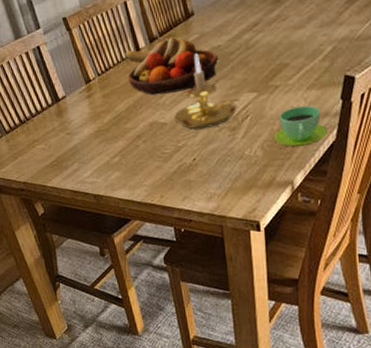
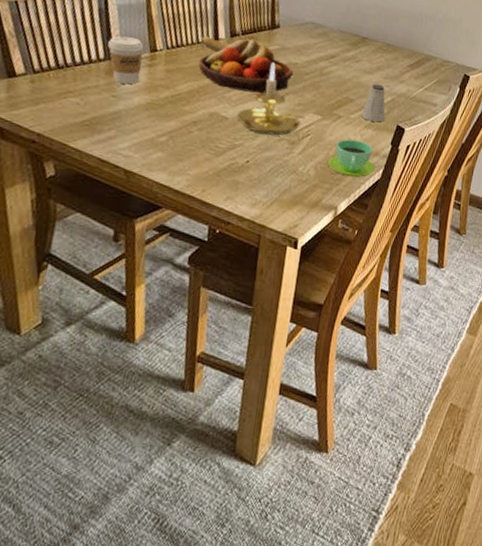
coffee cup: none [51,75,84,121] -> present [107,36,144,85]
saltshaker: none [300,35,330,81] -> present [361,83,386,123]

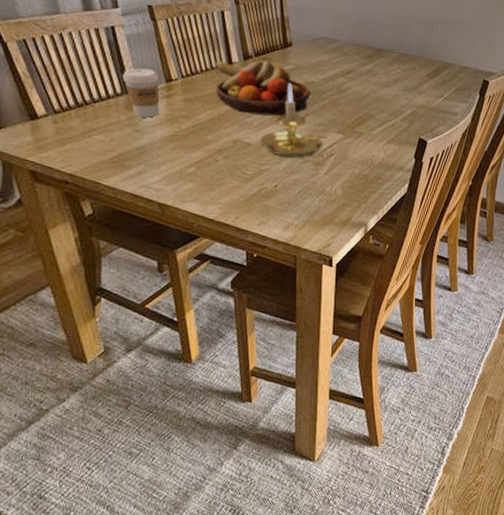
cup: present [328,139,375,178] -> none [354,155,400,194]
saltshaker: present [361,83,386,123] -> none [382,97,407,137]

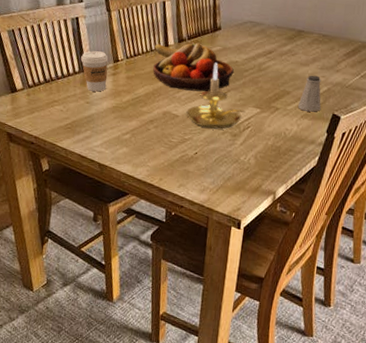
saltshaker: none [382,97,407,137] -> present [297,75,322,112]

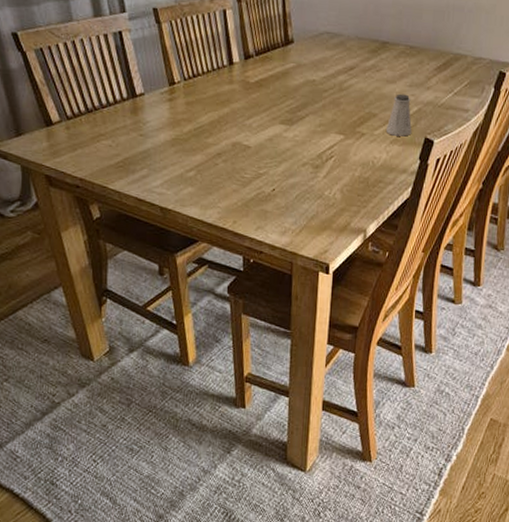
coffee cup: present [81,51,109,92] -> none [129,72,163,122]
fruit bowl: present [153,42,234,92] -> none [217,58,311,118]
candle holder: present [186,62,246,129] -> none [259,82,328,160]

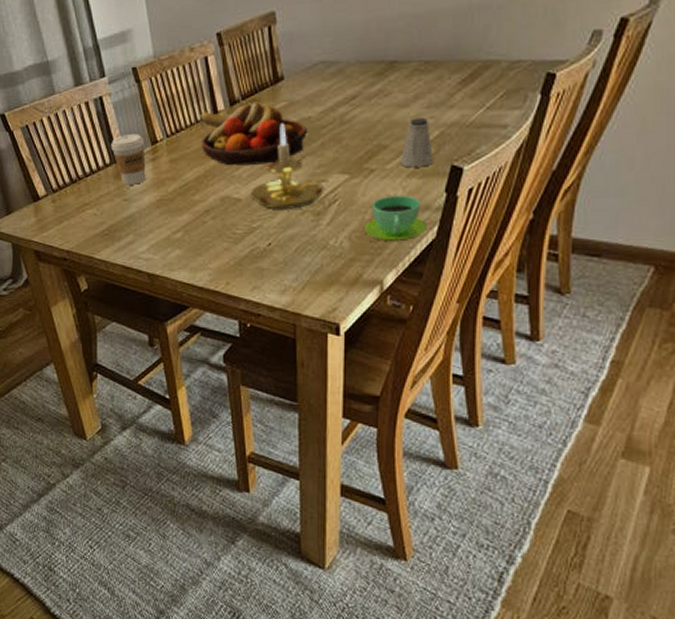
coffee cup: none [129,72,163,122] -> present [111,134,146,185]
fruit bowl: none [217,58,311,118] -> present [201,102,307,166]
candle holder: none [259,82,328,160] -> present [251,123,329,209]
cup: none [354,157,403,198] -> present [365,194,427,242]

